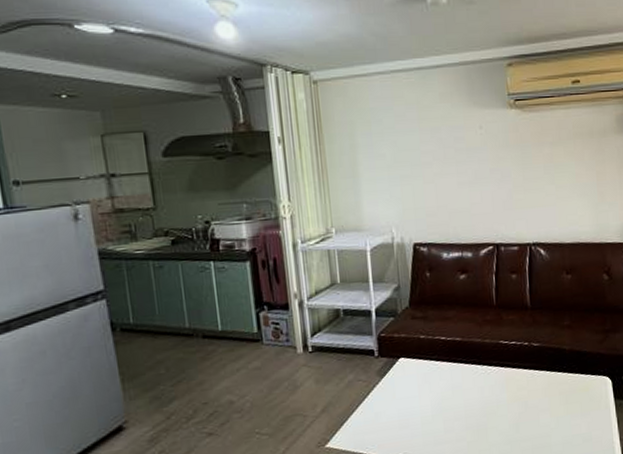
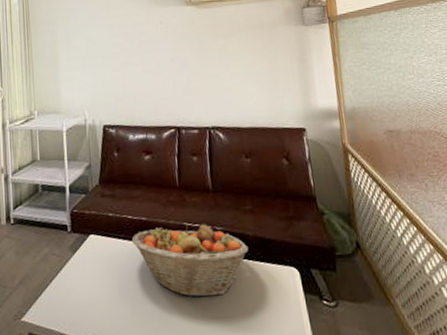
fruit basket: none [445,341,564,412] -> present [131,224,249,298]

